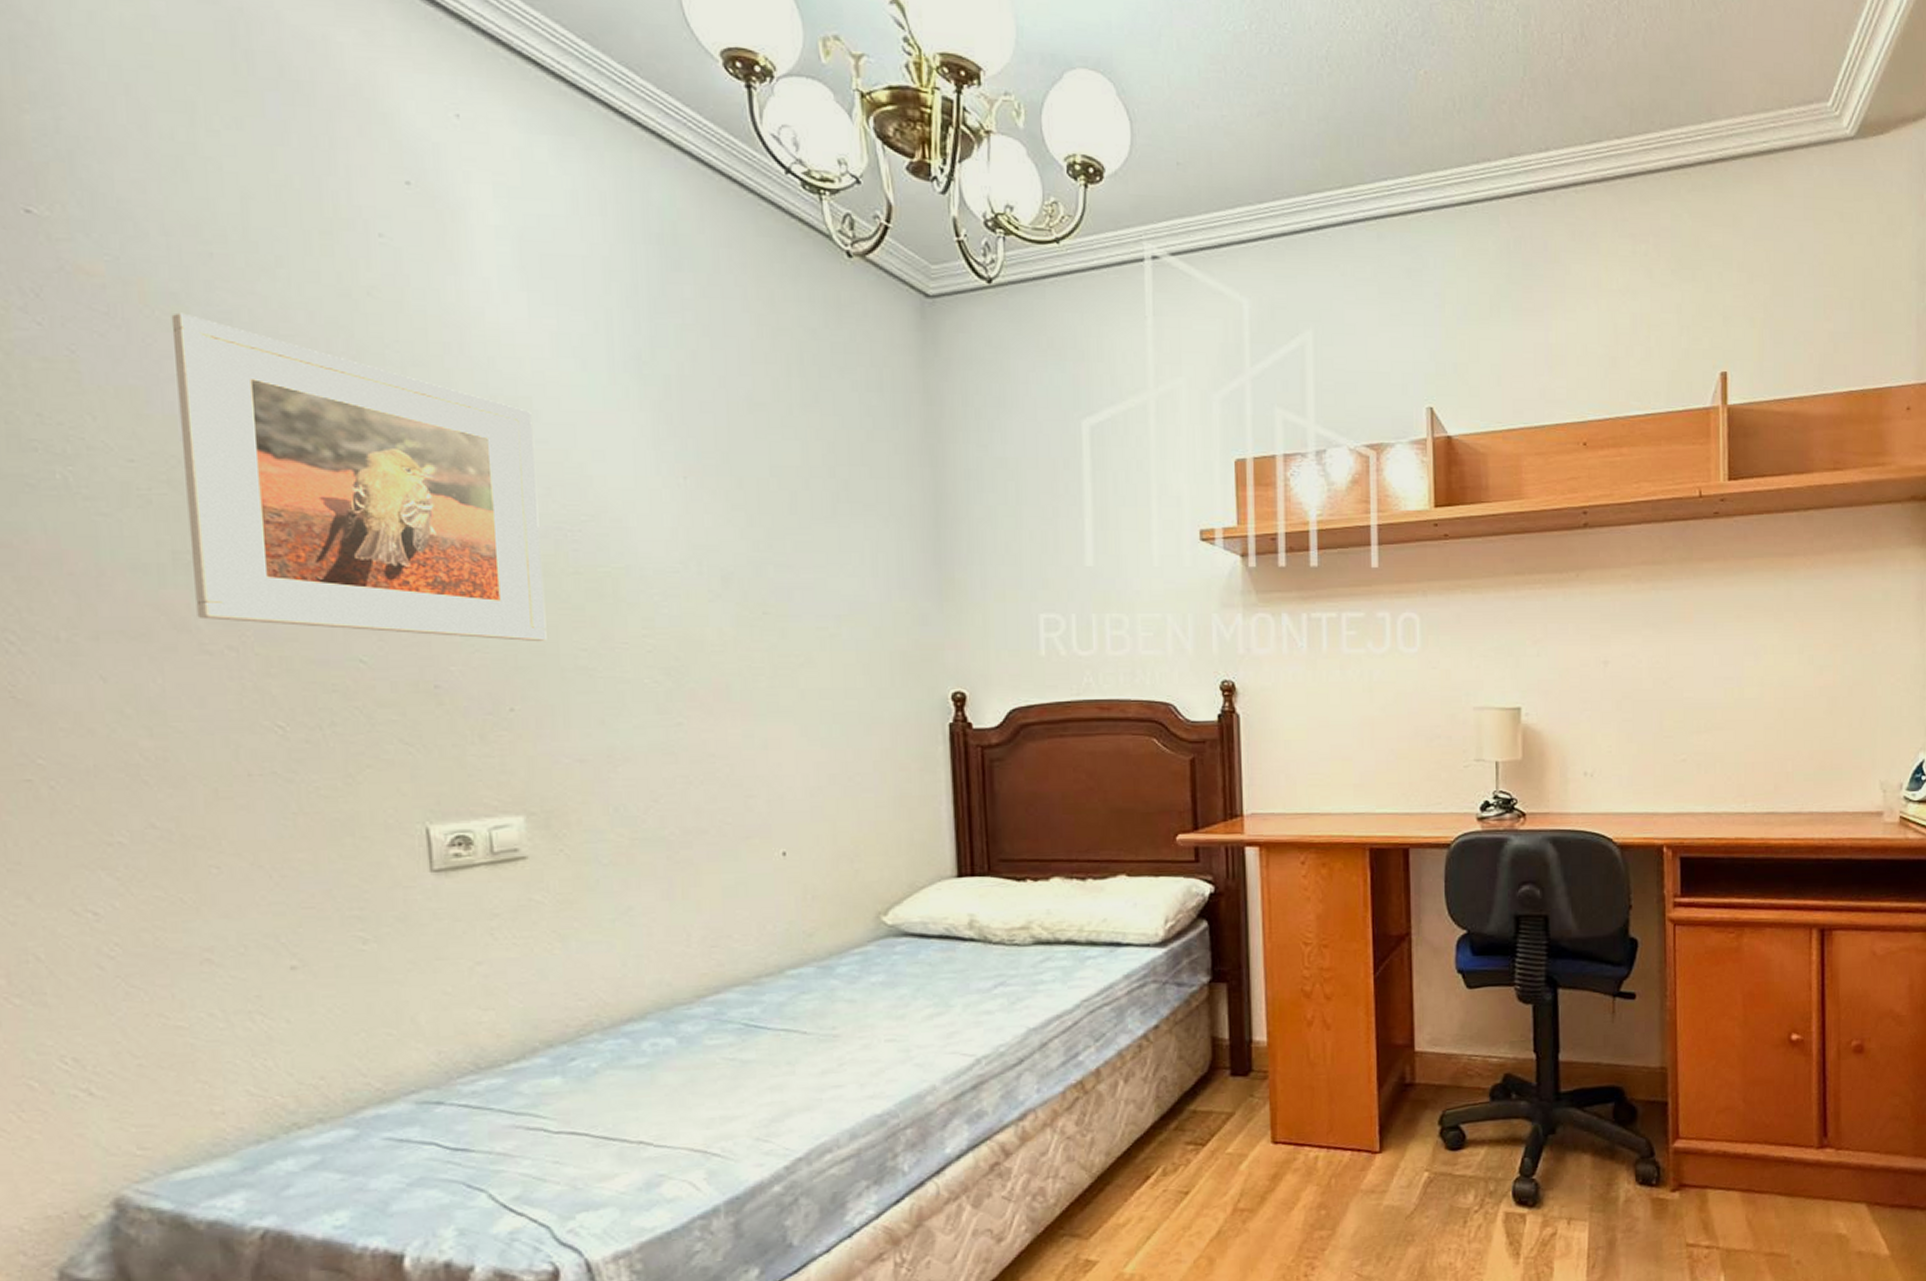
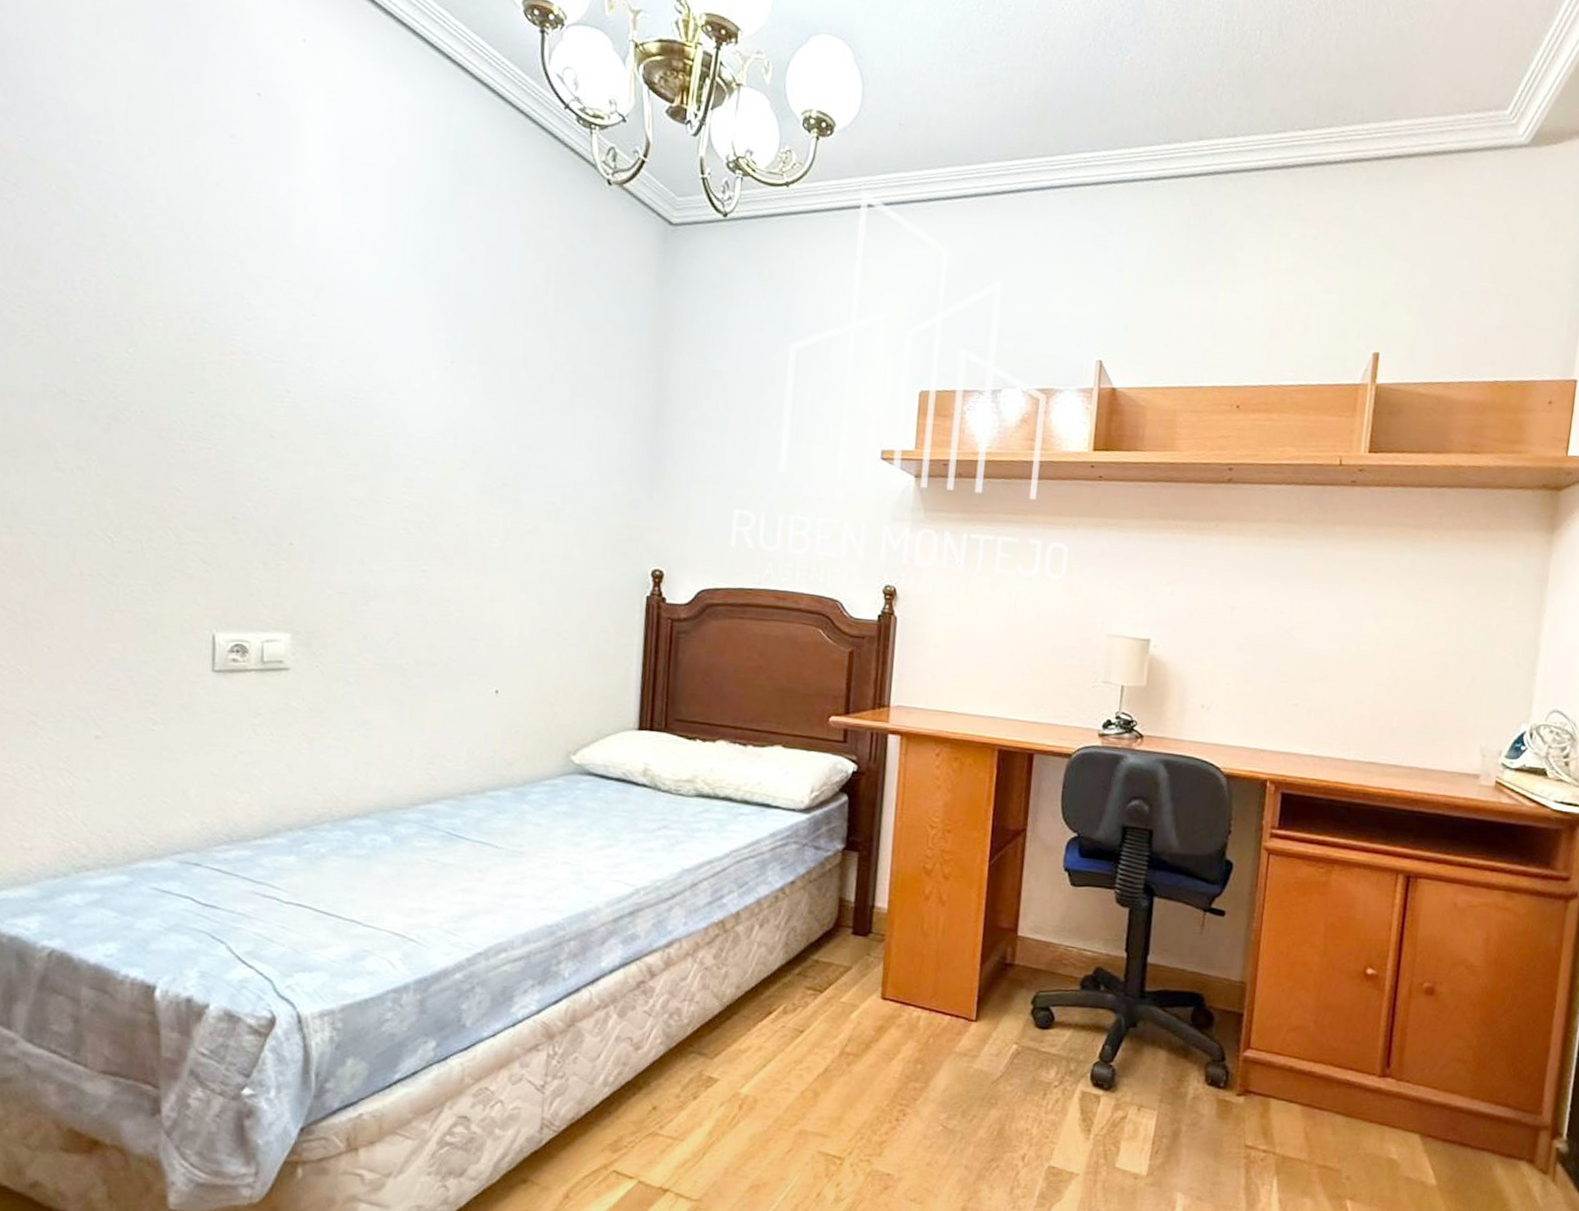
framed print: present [171,312,547,641] -> none [56,188,335,489]

